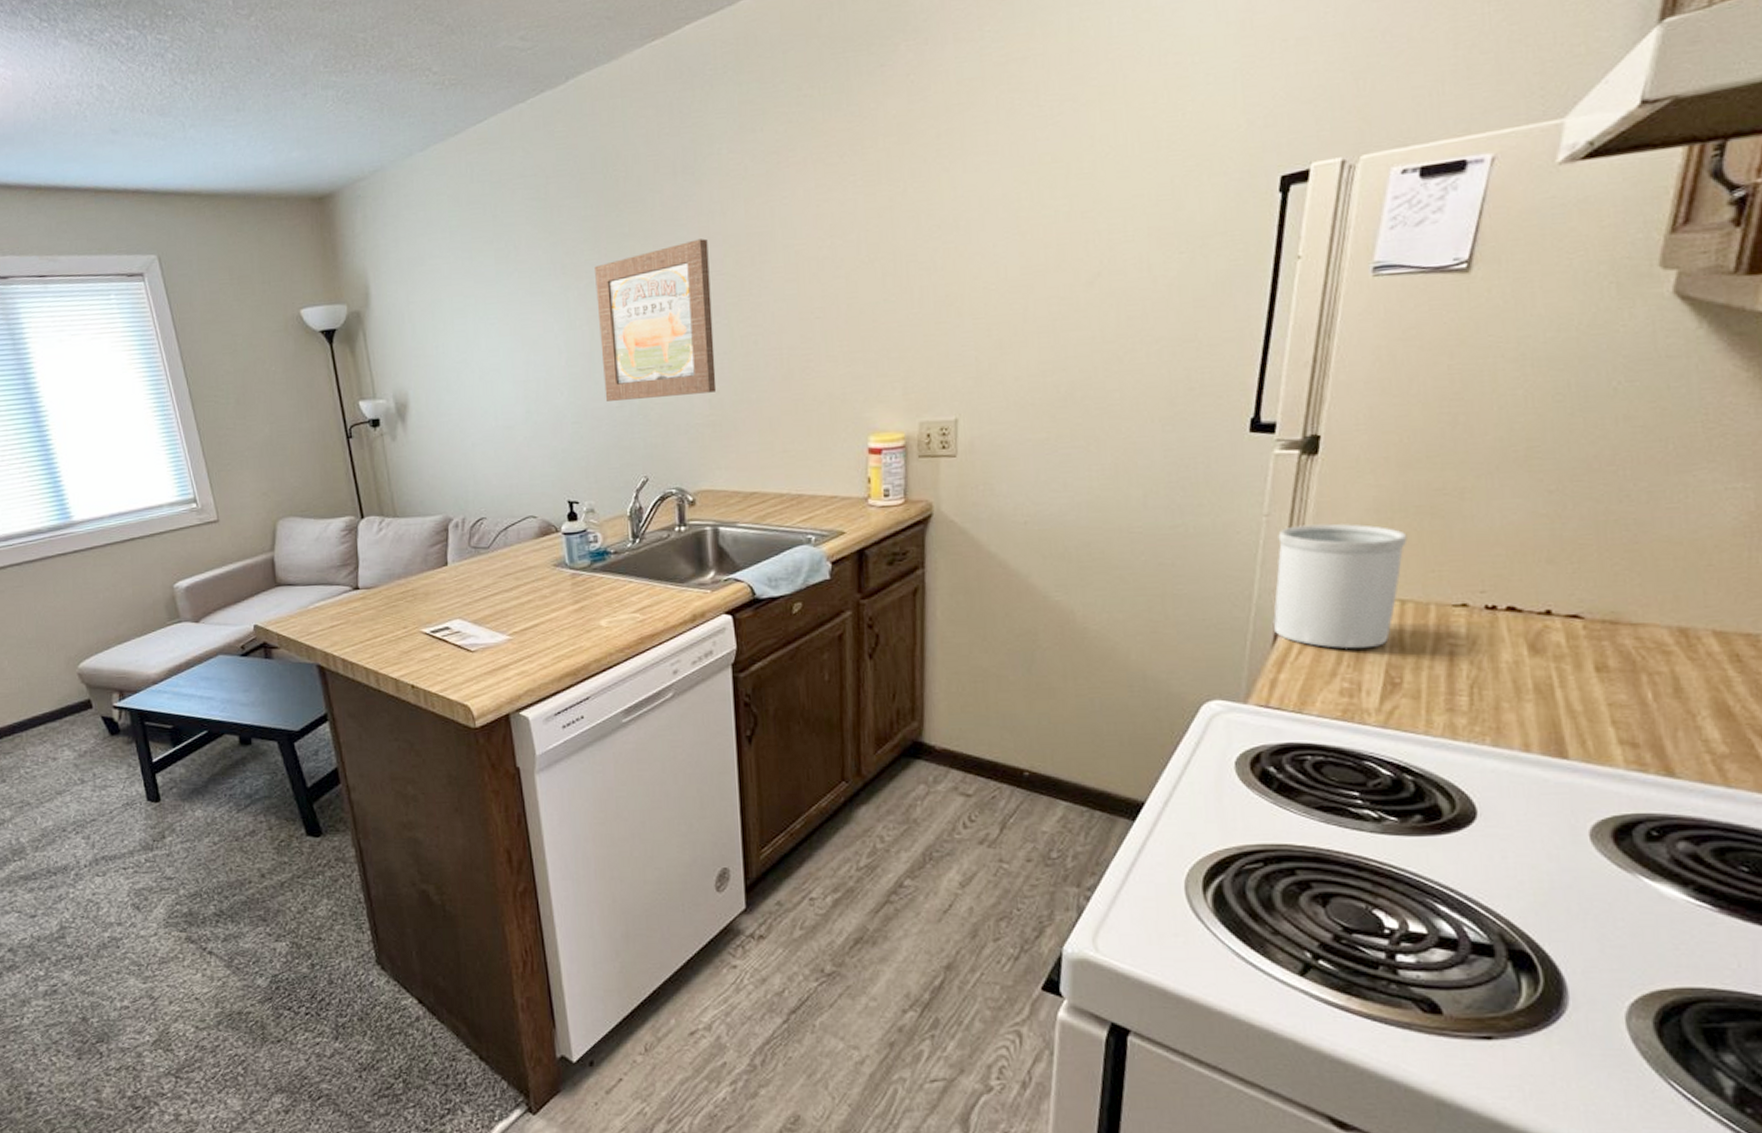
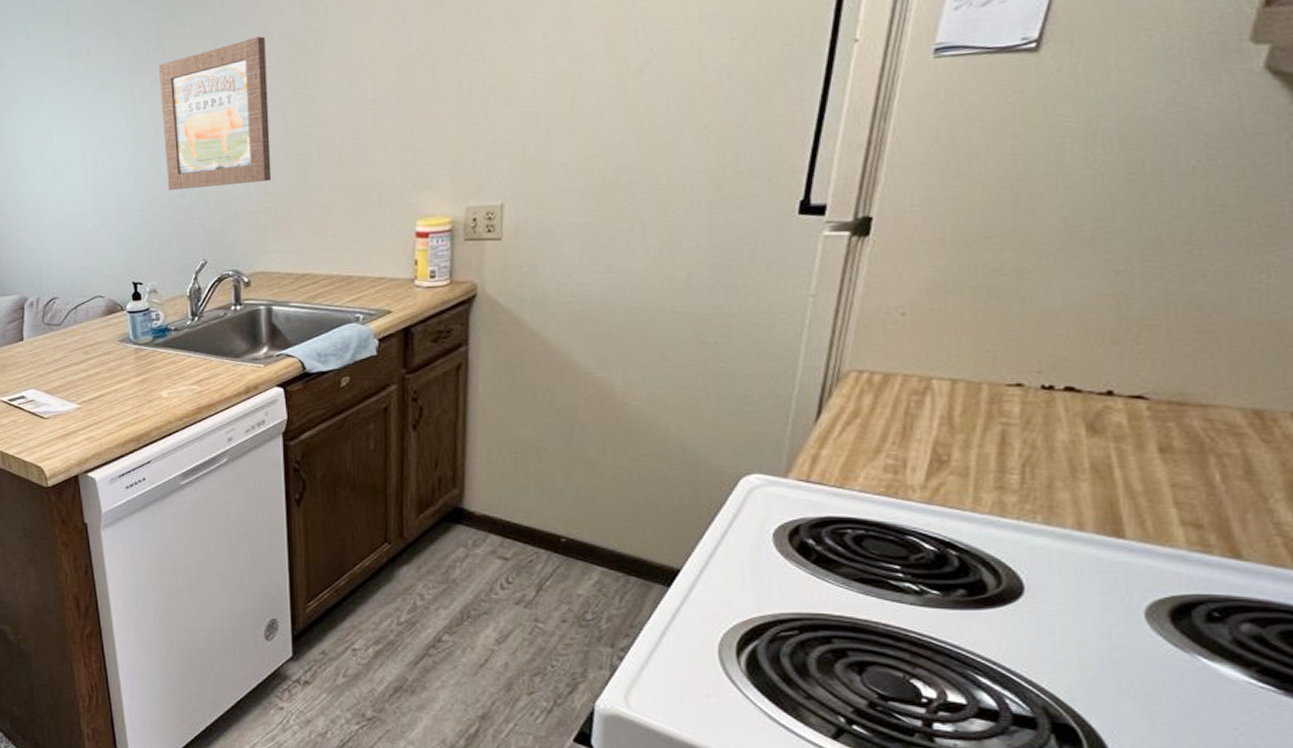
utensil holder: present [1274,523,1408,650] -> none [817,303,961,427]

